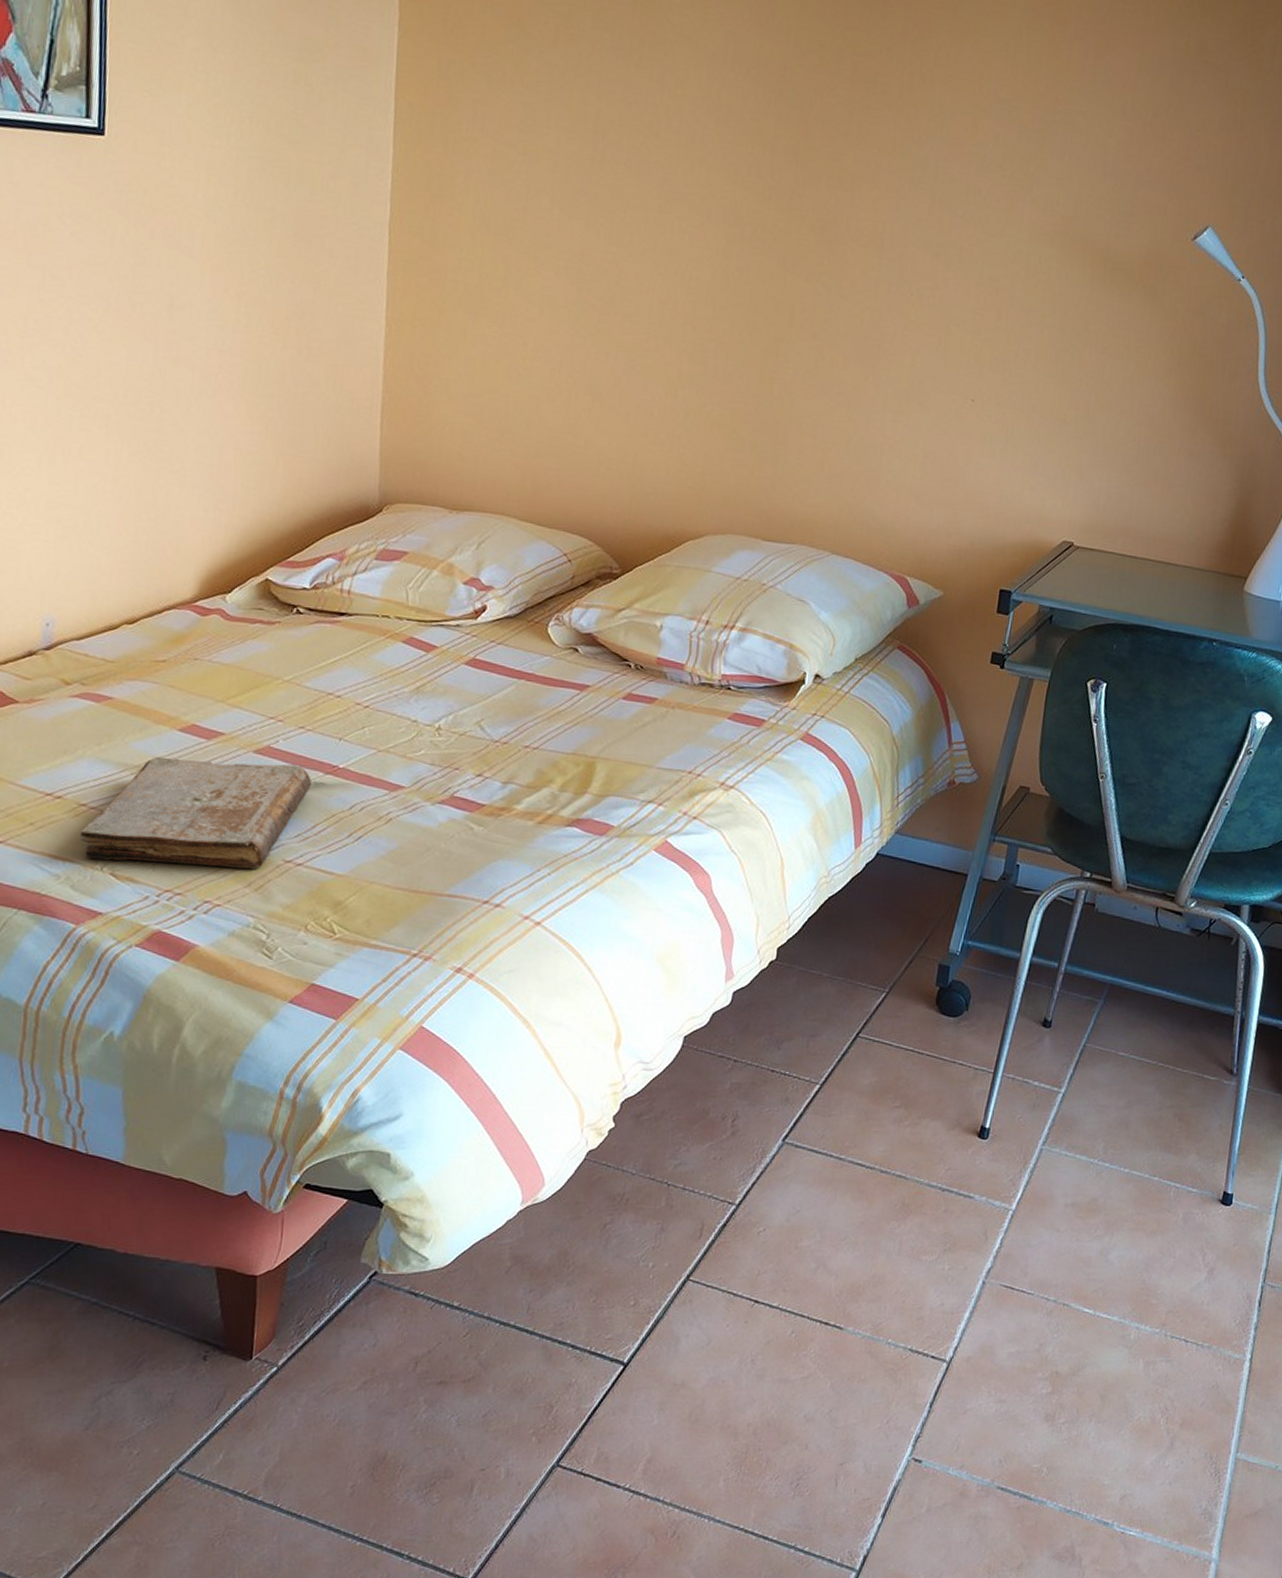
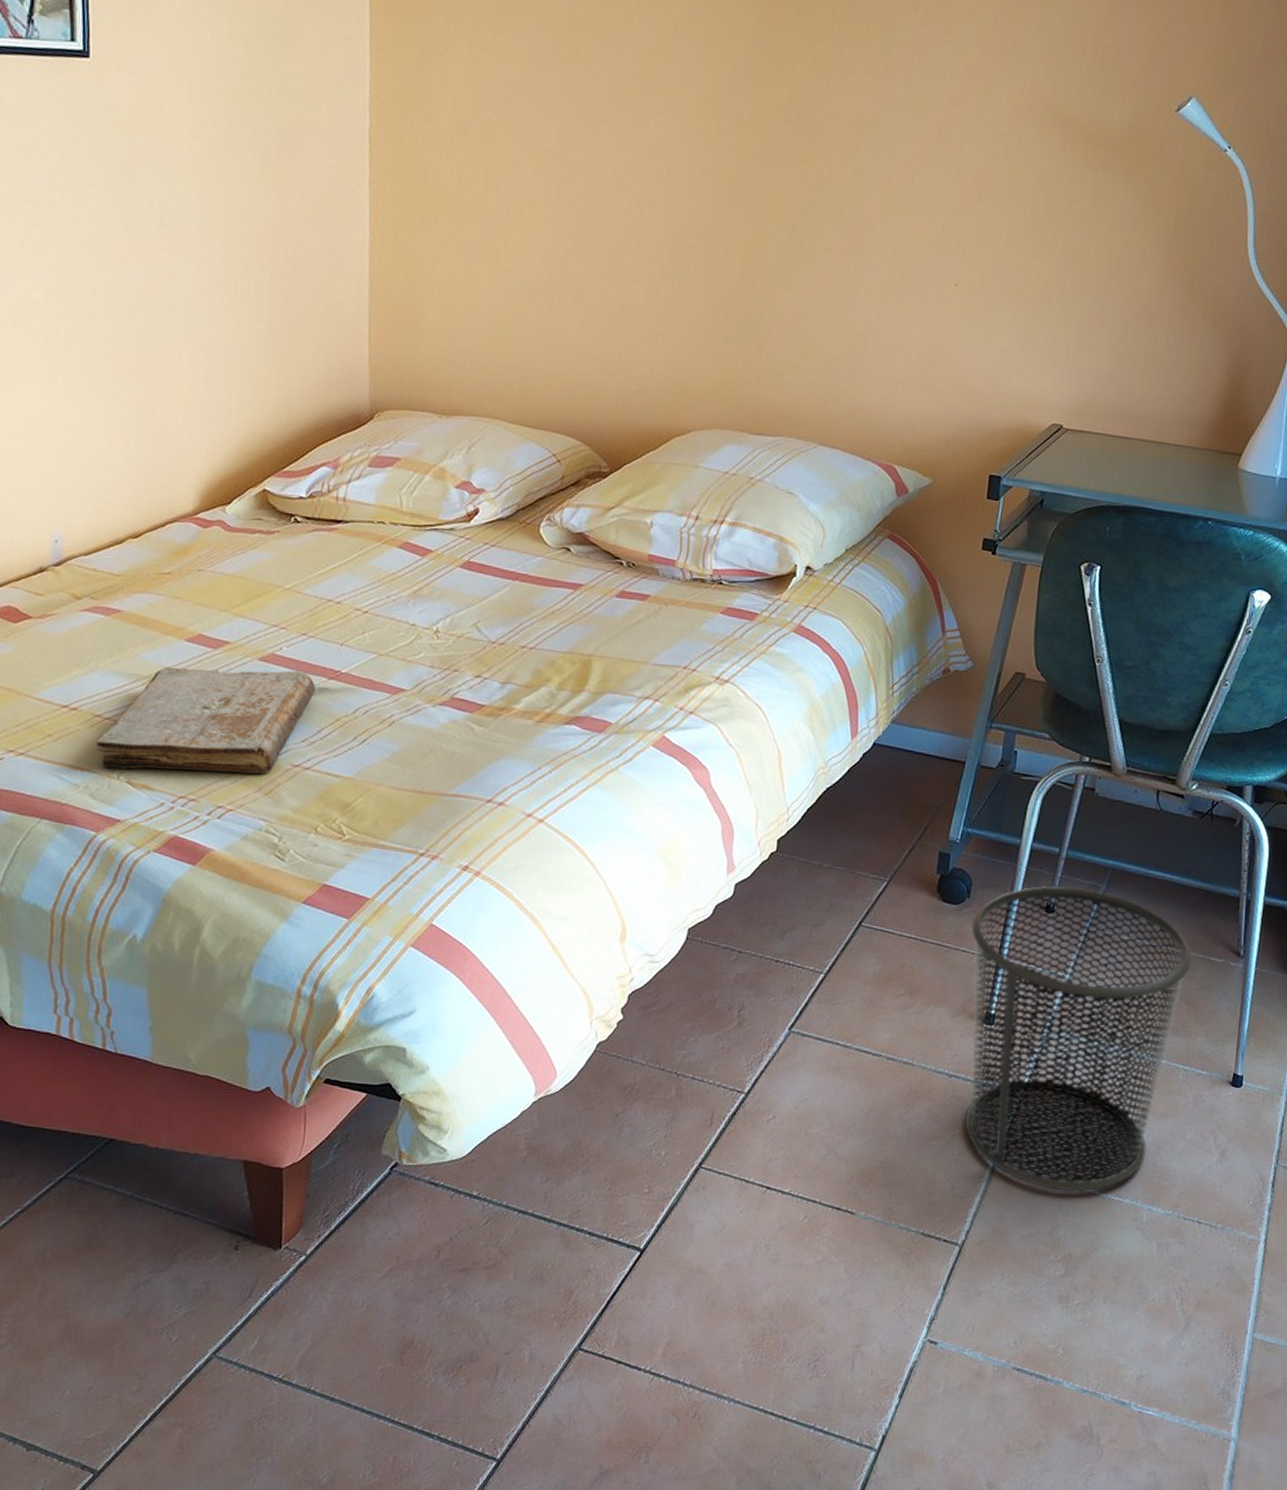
waste bin: none [956,1000,1186,1308] -> present [965,886,1192,1191]

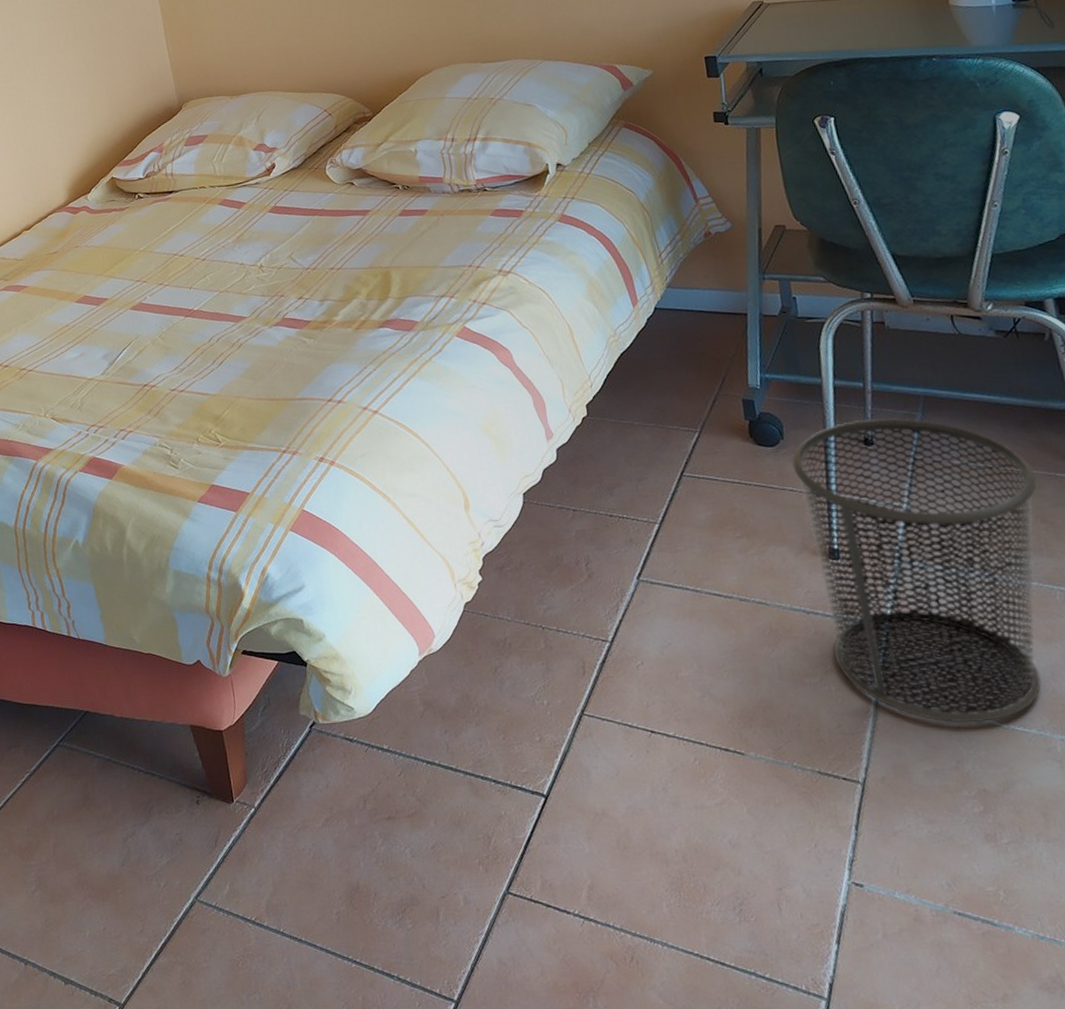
book: present [96,666,316,774] -> none [25,314,178,409]

